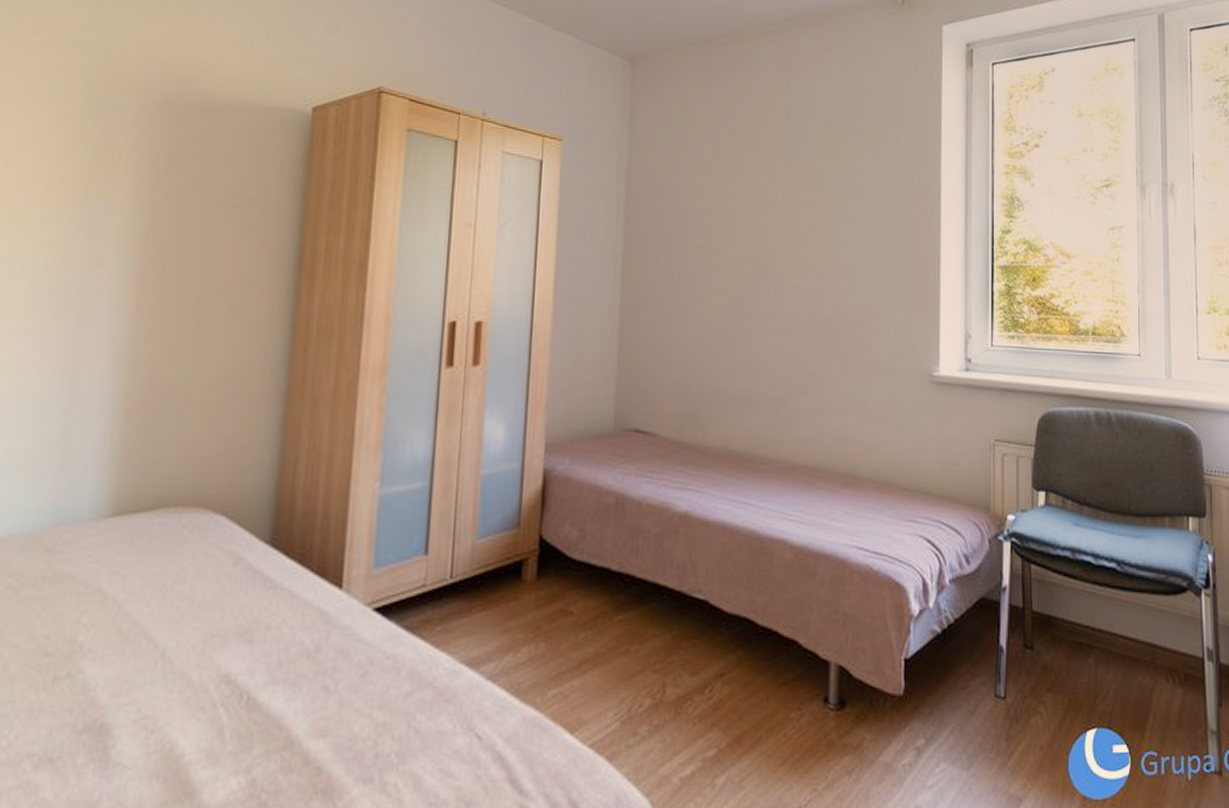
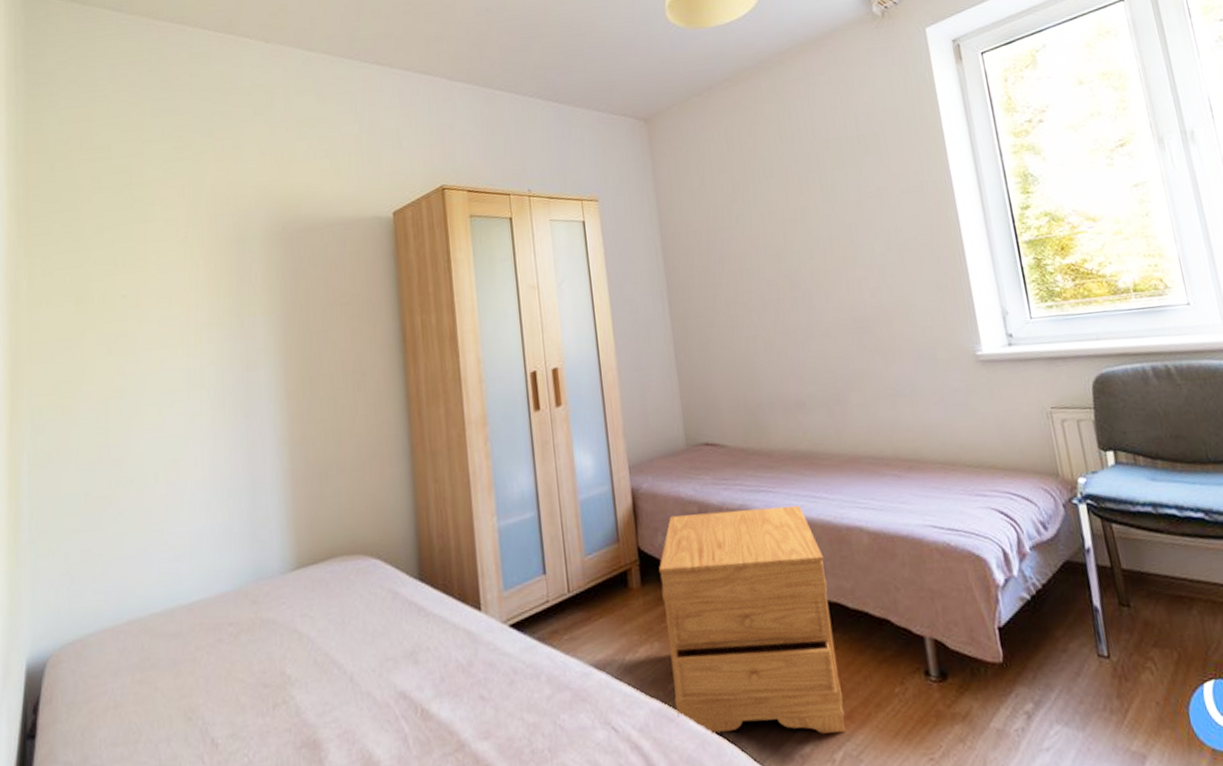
nightstand: none [551,505,741,757] -> present [659,506,846,734]

